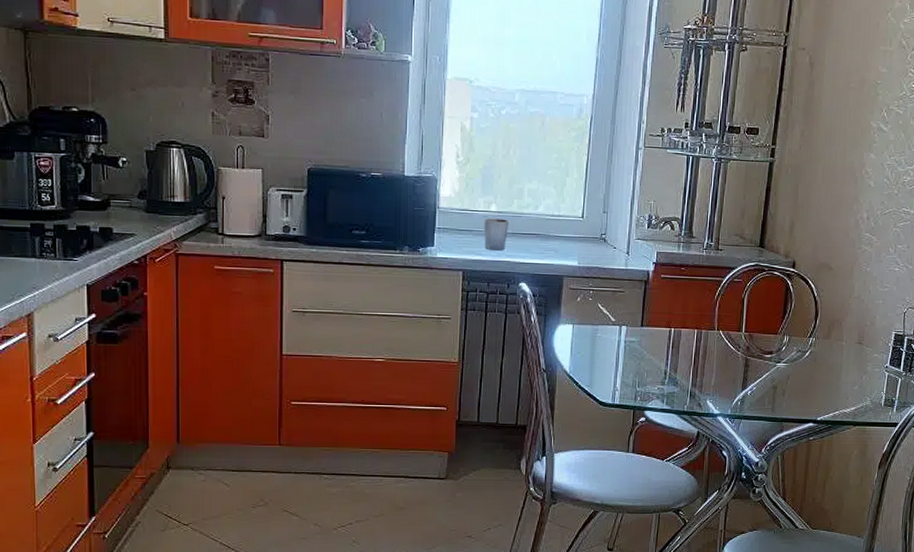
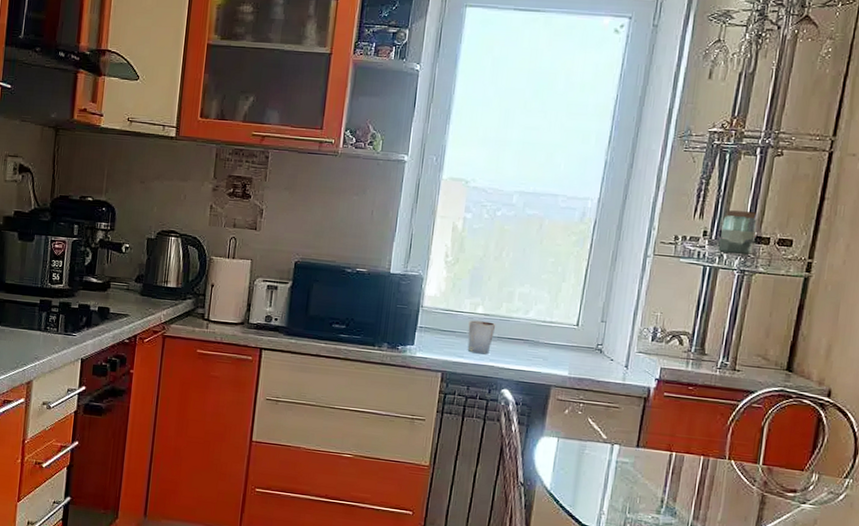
peanut butter: none [698,103,730,144] -> present [718,210,758,256]

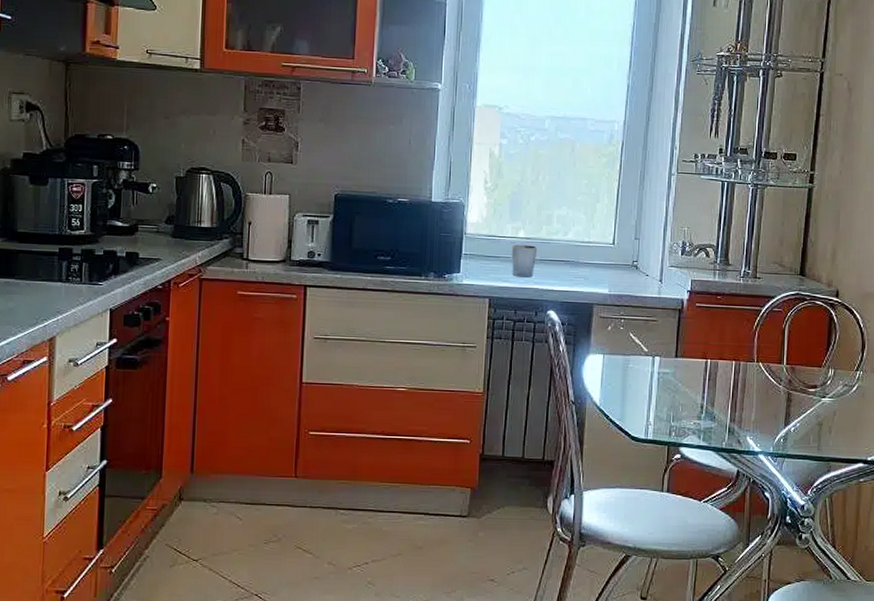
peanut butter: present [718,210,758,256] -> none [733,128,766,170]

